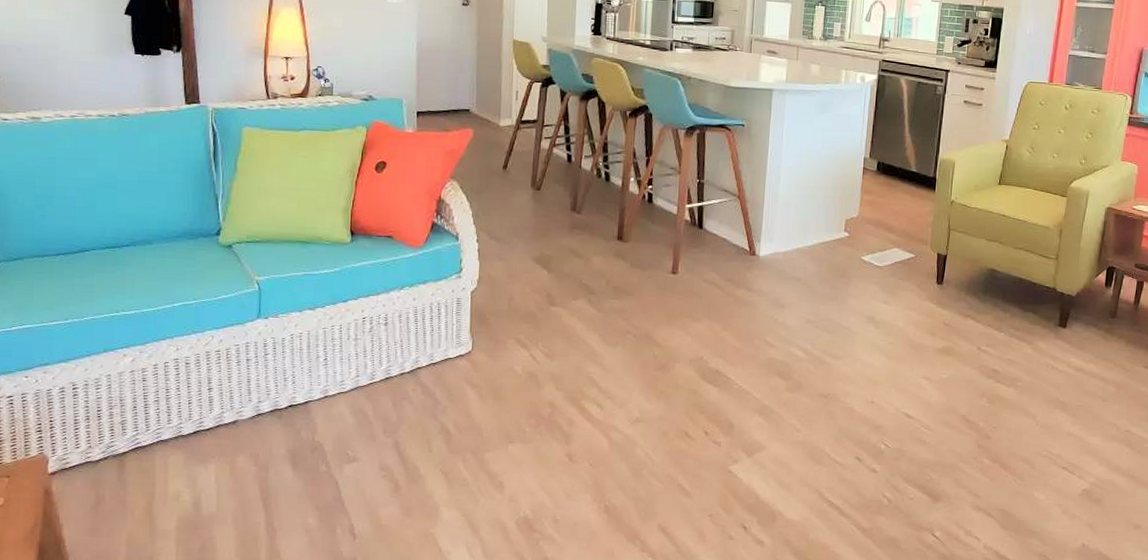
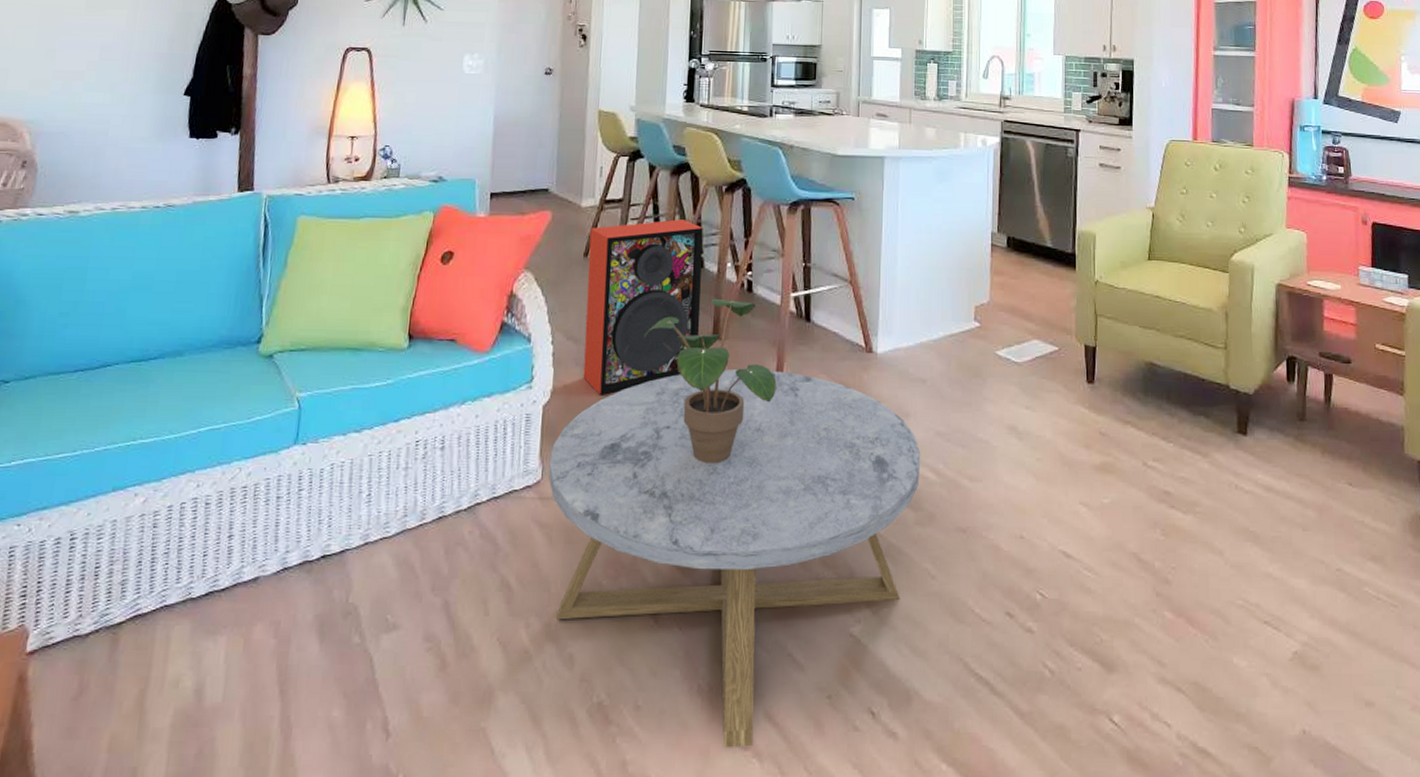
coffee table: none [478,266,793,550] -> present [548,369,921,748]
speaker: none [505,139,609,285] -> present [583,219,703,395]
potted plant: none [558,207,672,341] -> present [644,298,777,464]

